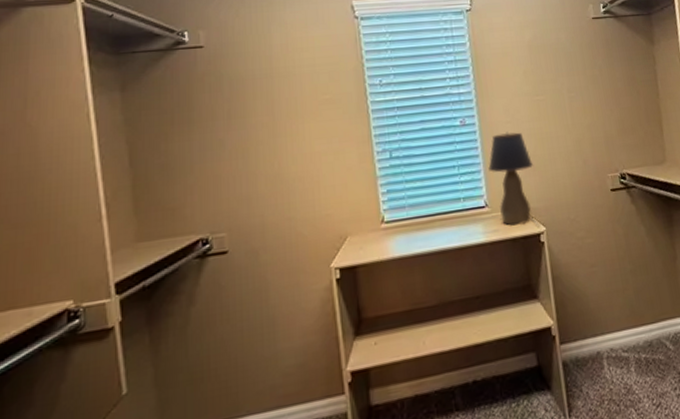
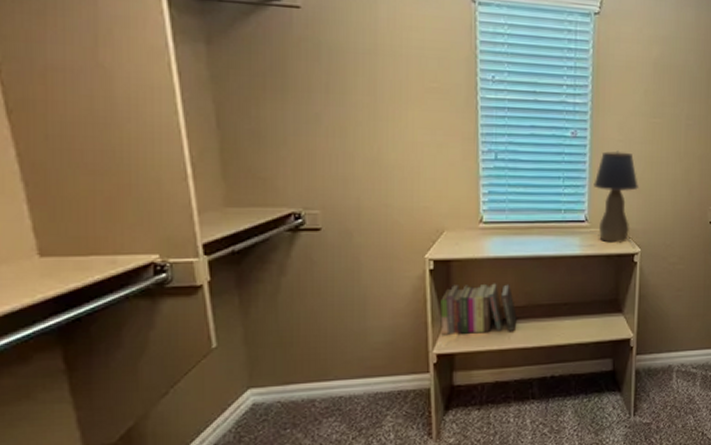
books: none [350,283,430,349] -> present [440,283,517,335]

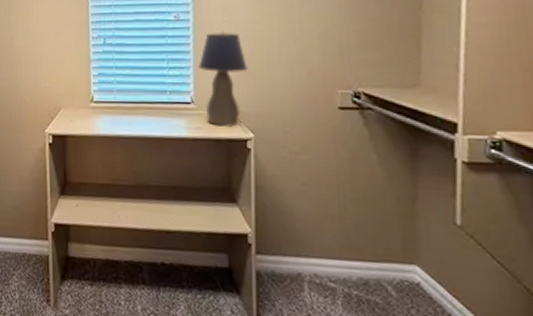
books: present [440,283,517,335] -> none [58,158,126,211]

